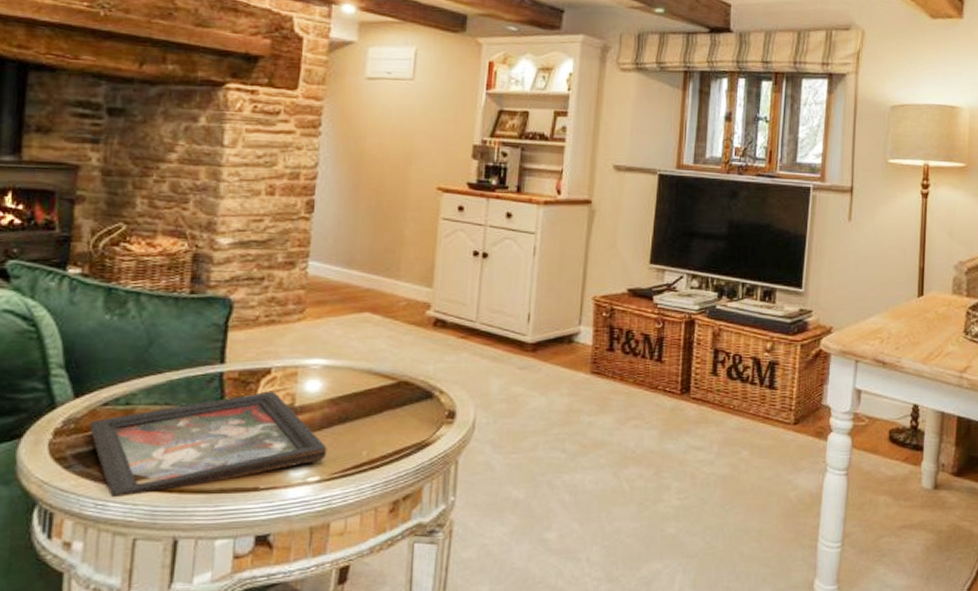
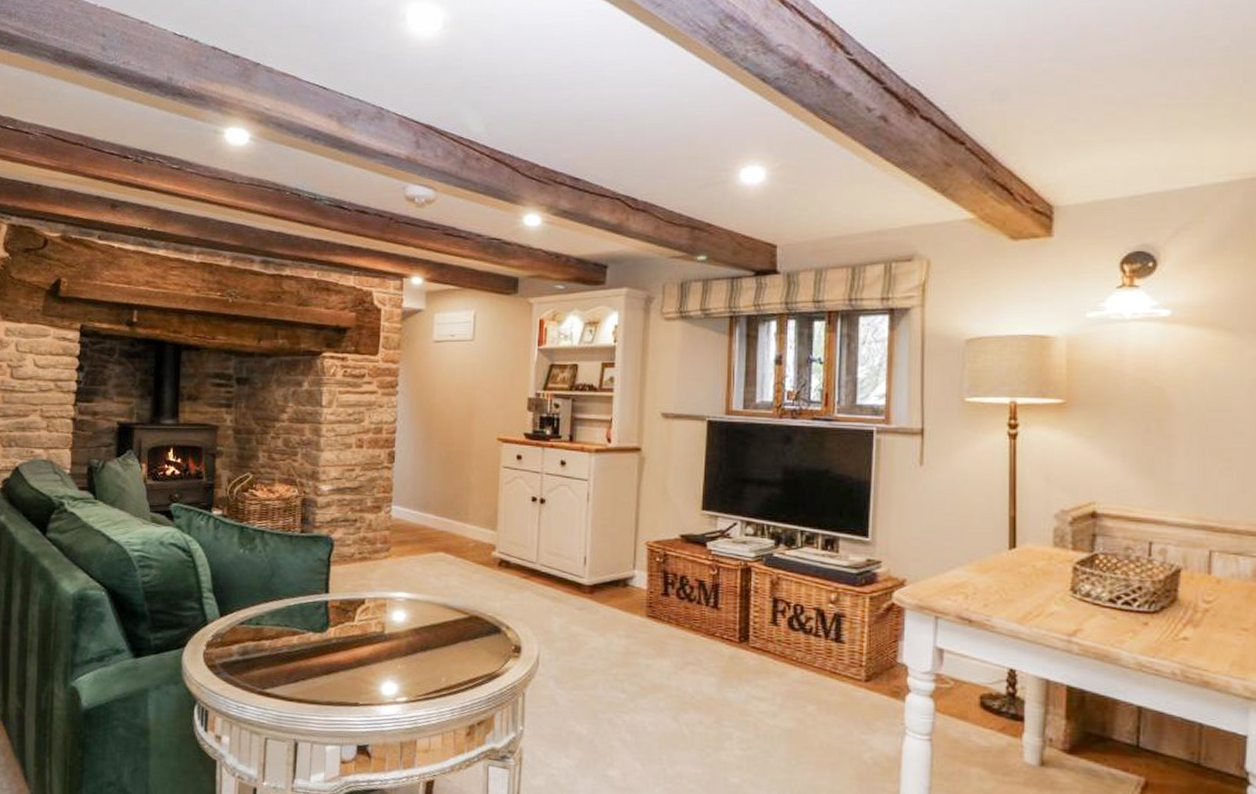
decorative tray: present [89,391,327,498] -> none [231,619,412,702]

